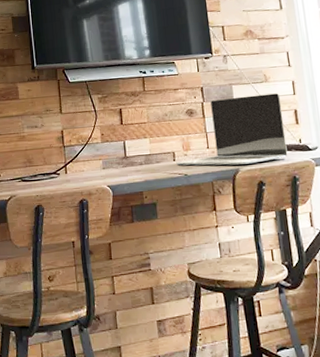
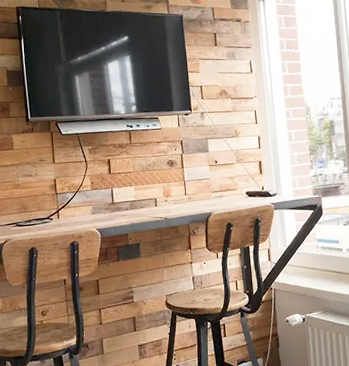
laptop: present [176,93,288,166] -> none [158,147,252,211]

